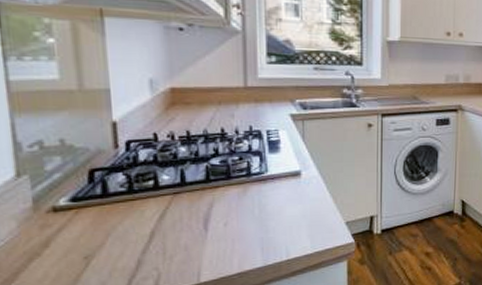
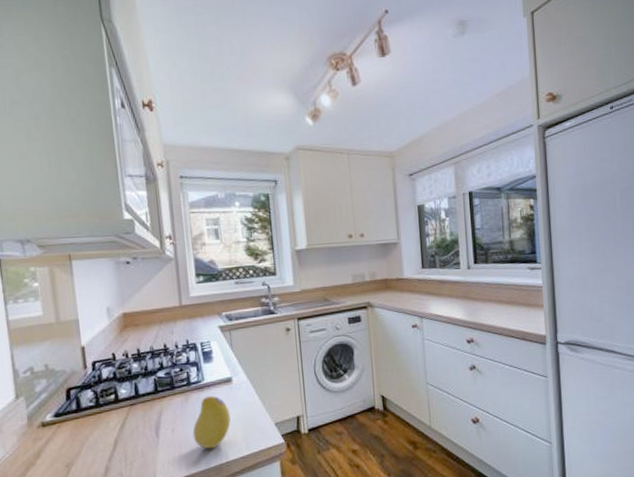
fruit: none [249,189,295,246] -> present [192,395,231,449]

